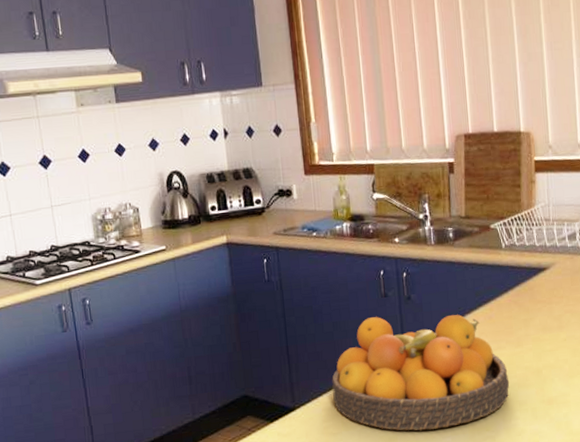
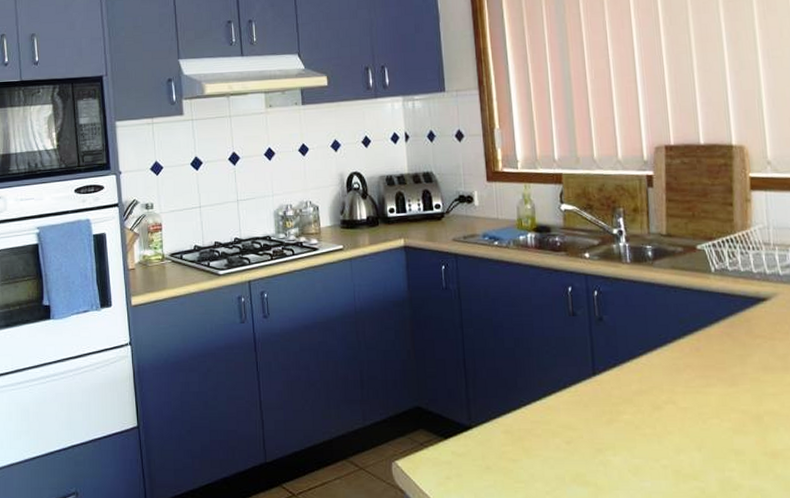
fruit bowl: present [332,314,510,431] -> none [512,337,723,470]

